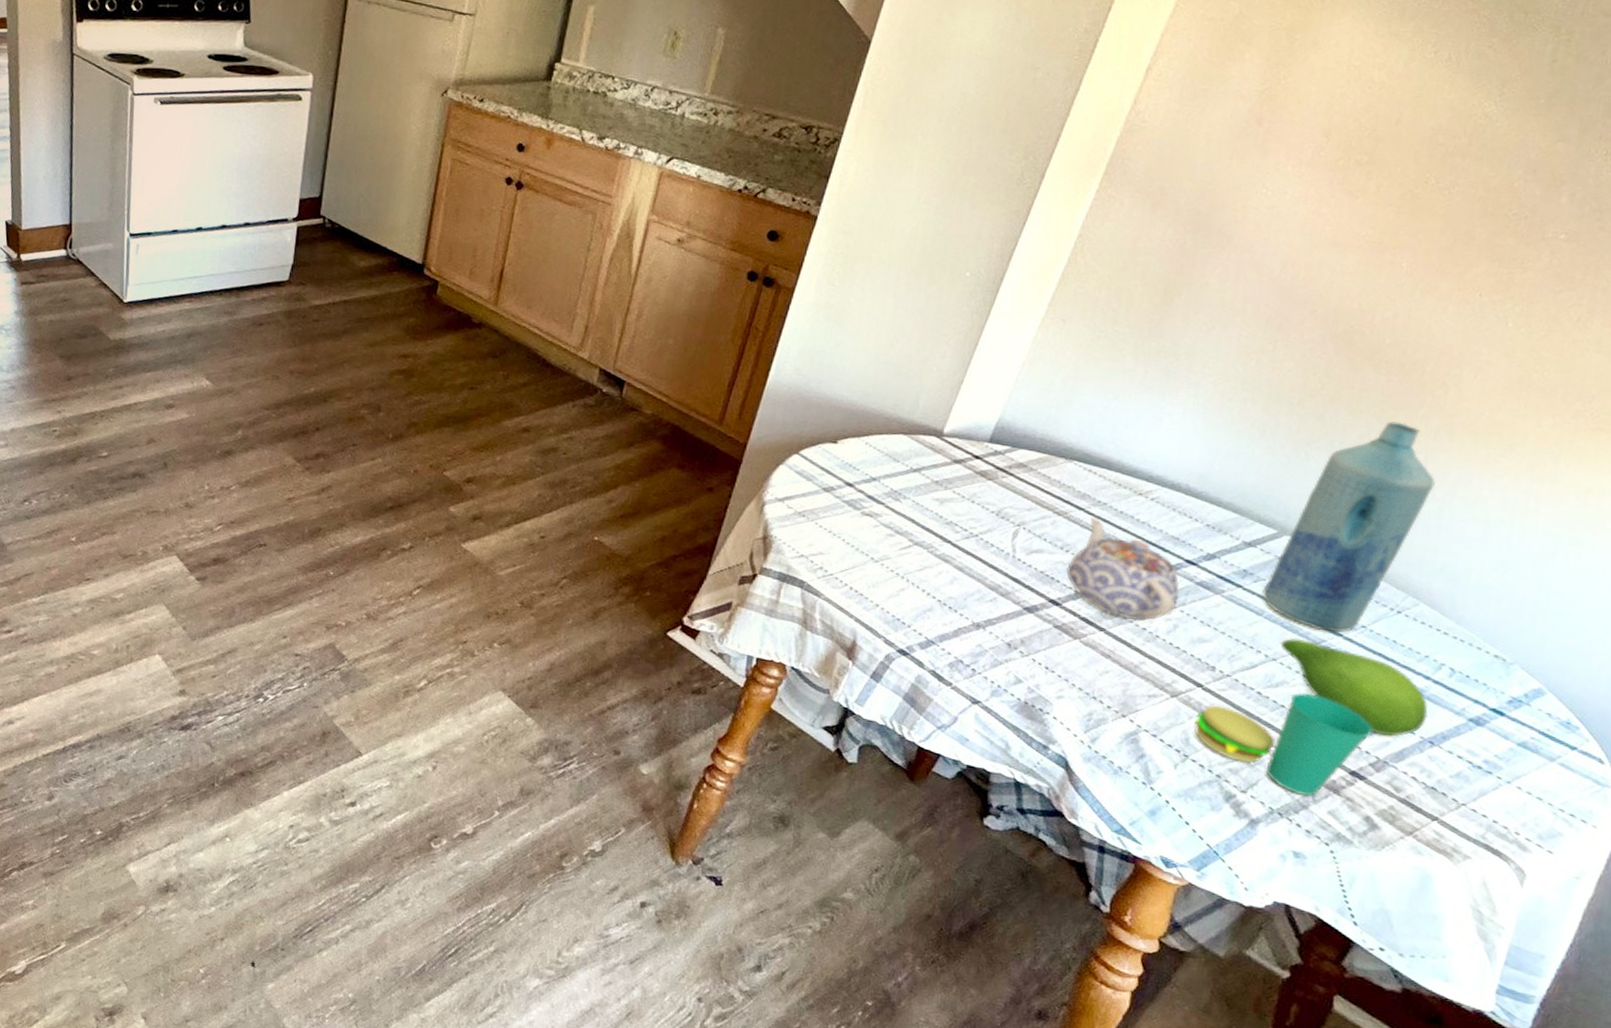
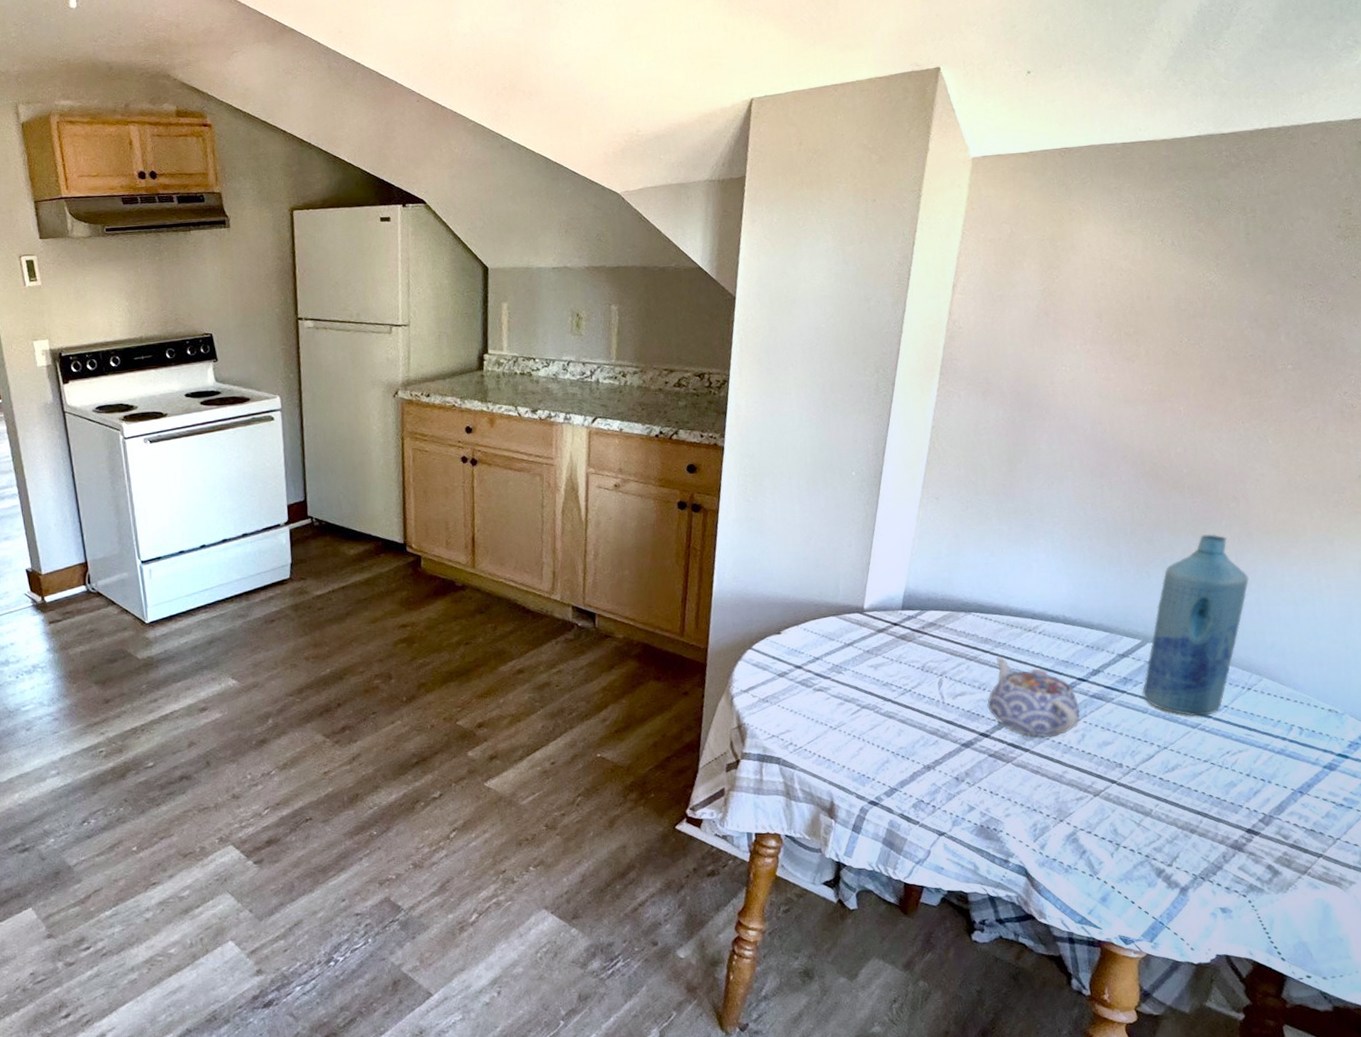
cup: present [1194,692,1372,797] -> none [1117,770,1254,859]
fruit: present [1280,637,1428,737] -> none [1166,726,1292,795]

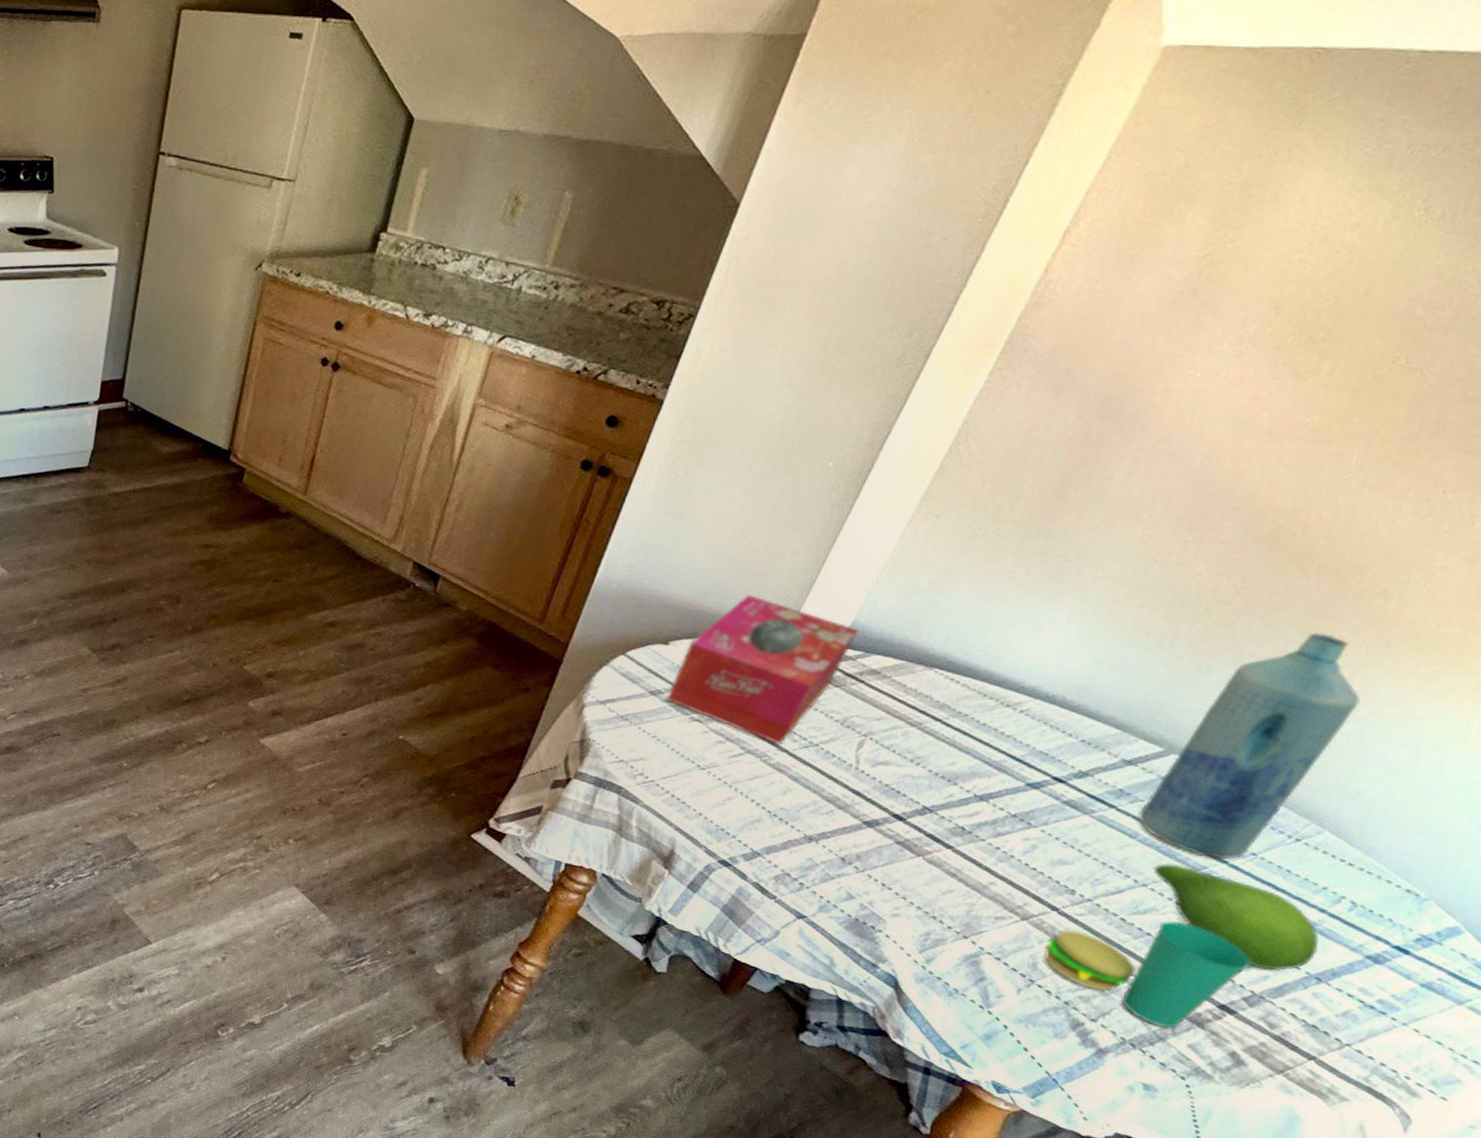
tissue box: none [791,582,911,696] -> present [665,595,859,745]
teapot: present [987,657,1080,738] -> none [914,729,1043,840]
cup: none [1117,770,1254,859] -> present [1044,920,1251,1029]
fruit: none [1166,726,1292,795] -> present [1153,863,1319,971]

